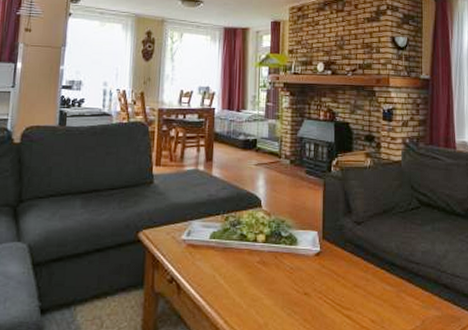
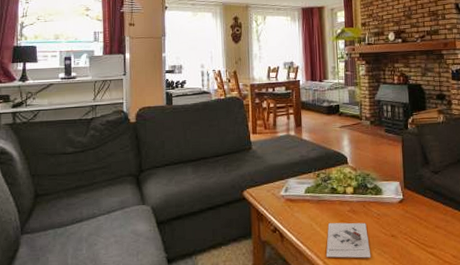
architectural model: none [227,274,279,319] -> present [326,222,370,258]

